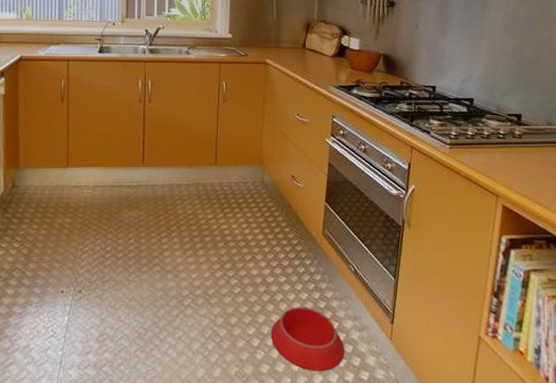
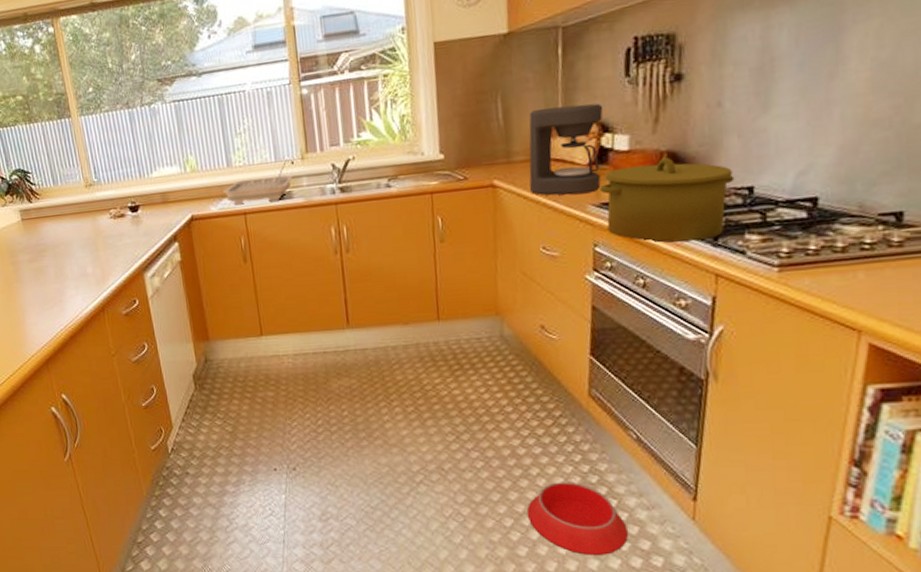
dish rack: none [52,32,113,53] -> present [223,175,294,206]
coffee maker: none [290,11,344,77] -> present [529,103,604,196]
cooking pot: none [338,59,424,120] -> present [599,158,735,242]

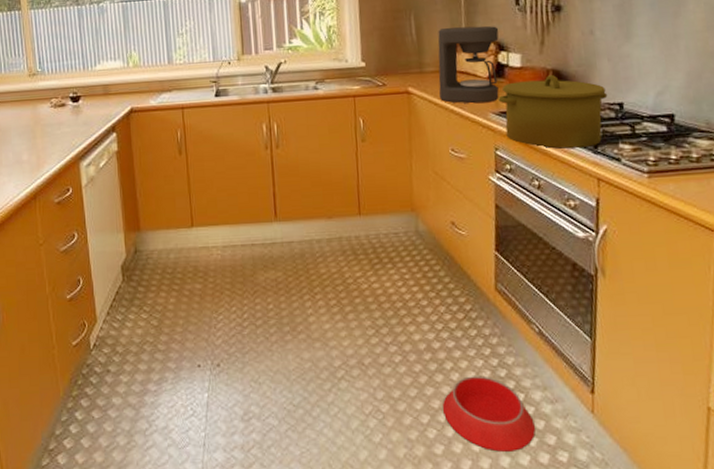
dish rack: present [223,175,294,206] -> none [163,74,230,100]

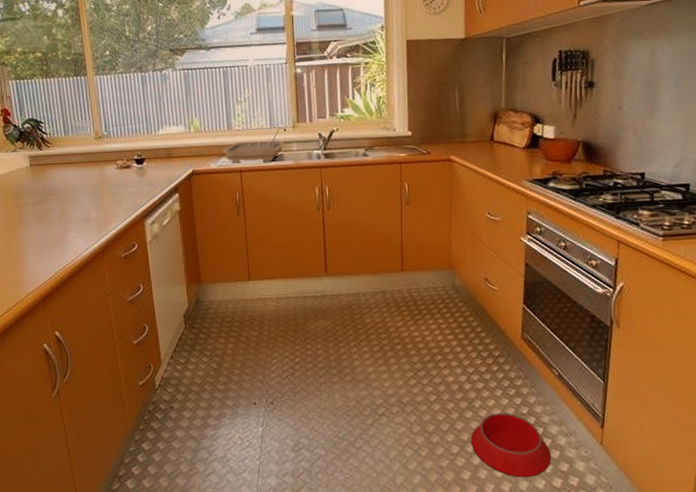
dish rack: none [163,74,230,100] -> present [222,140,285,164]
coffee maker: present [438,25,499,104] -> none [478,99,536,172]
cooking pot: present [498,75,608,149] -> none [532,146,631,214]

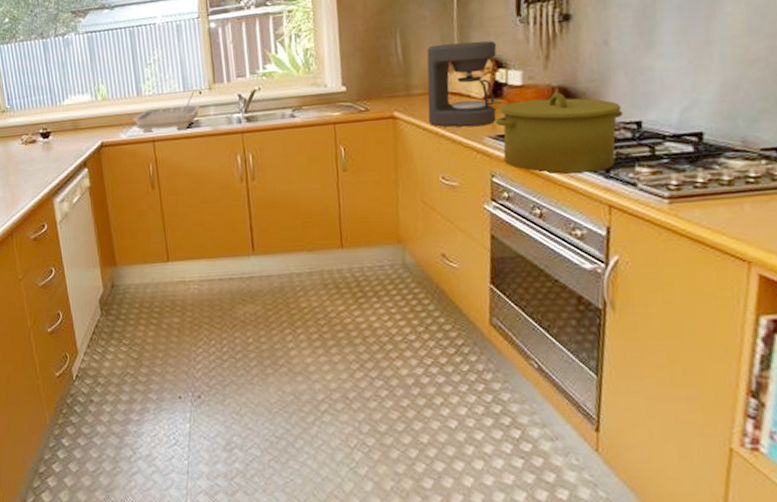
pet bowl: present [471,413,551,477] -> none [432,411,533,488]
coffee maker: none [478,99,536,172] -> present [427,41,497,128]
cooking pot: none [532,146,631,214] -> present [495,93,624,174]

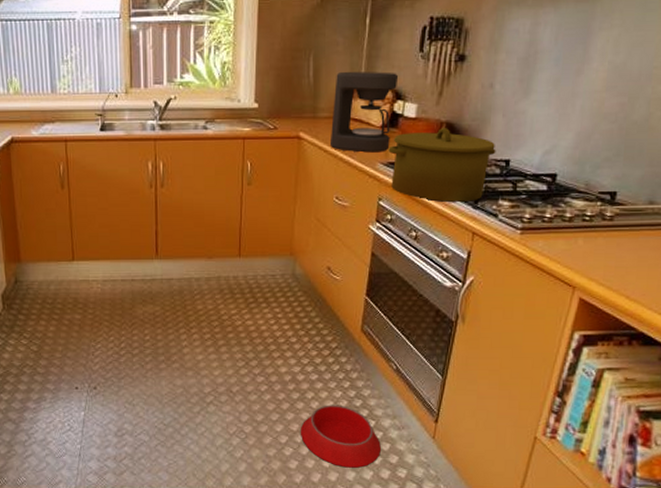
dish rack: present [132,104,201,133] -> none [45,107,116,132]
pet bowl: none [432,411,533,488] -> present [301,405,381,468]

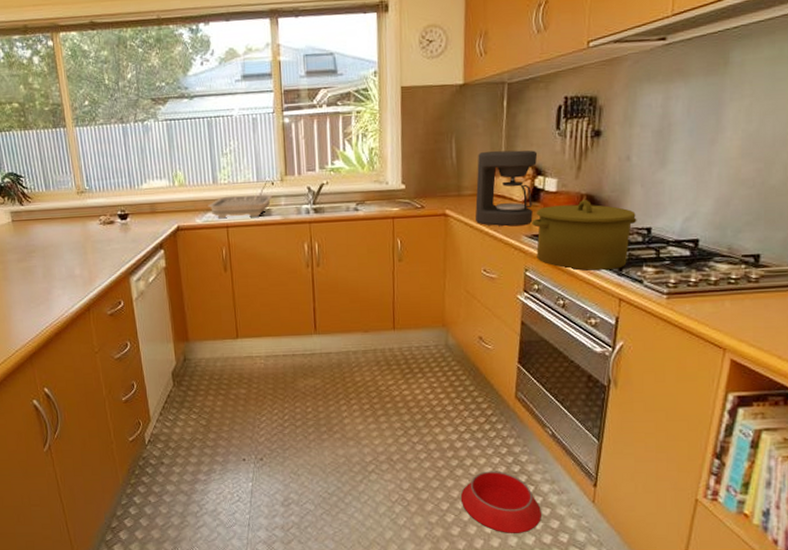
dish rack: none [45,107,116,132] -> present [208,194,273,219]

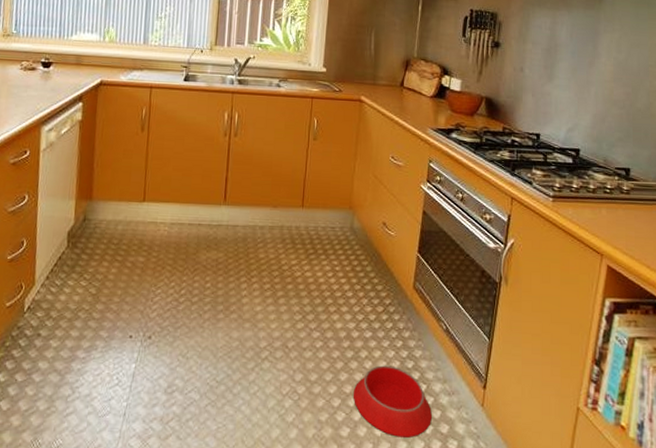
dish rack: present [208,194,273,219] -> none [135,57,201,81]
coffee maker: present [475,150,538,227] -> none [387,47,446,119]
cooking pot: present [532,200,637,271] -> none [437,102,528,169]

